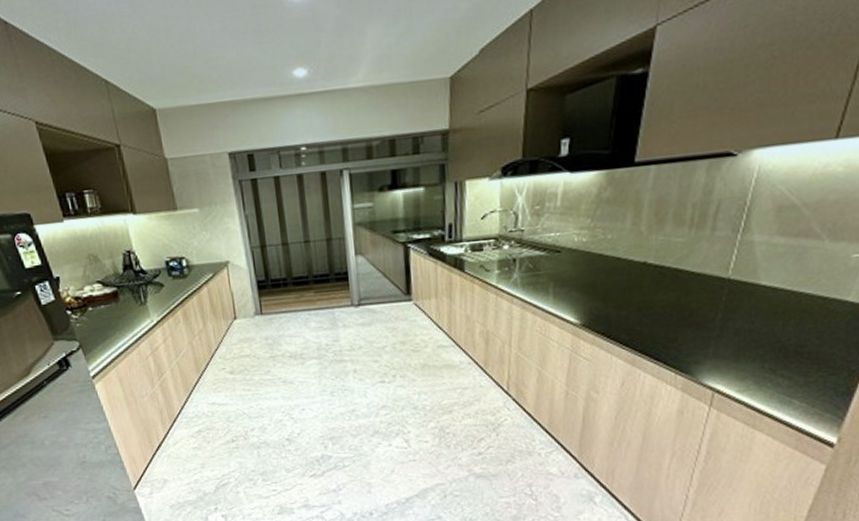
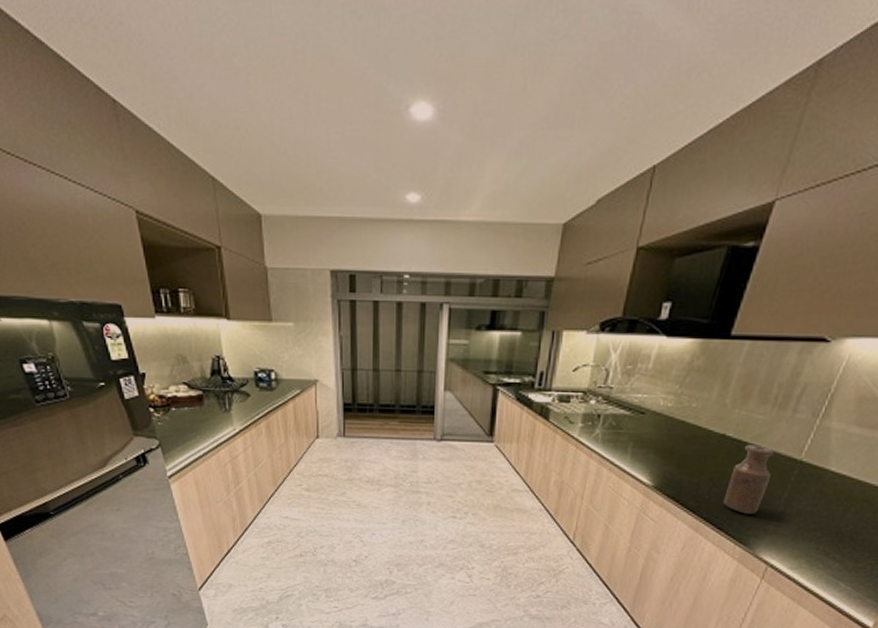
bottle: none [656,268,701,341] -> present [723,444,775,514]

